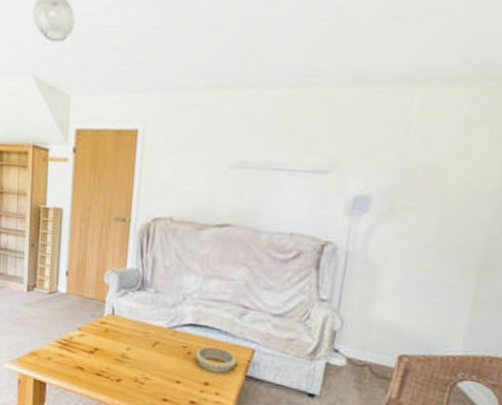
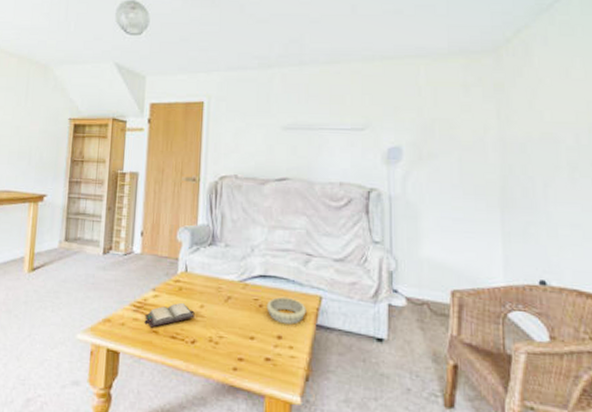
hardback book: none [70,343,122,364] -> present [144,303,196,328]

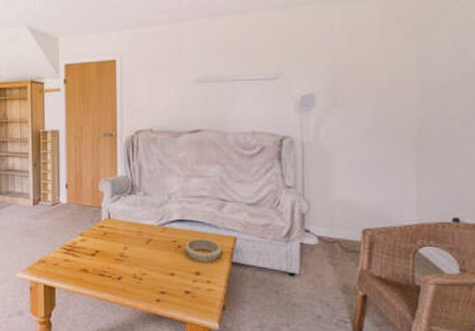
hardback book: present [144,303,196,328] -> none [75,246,121,267]

